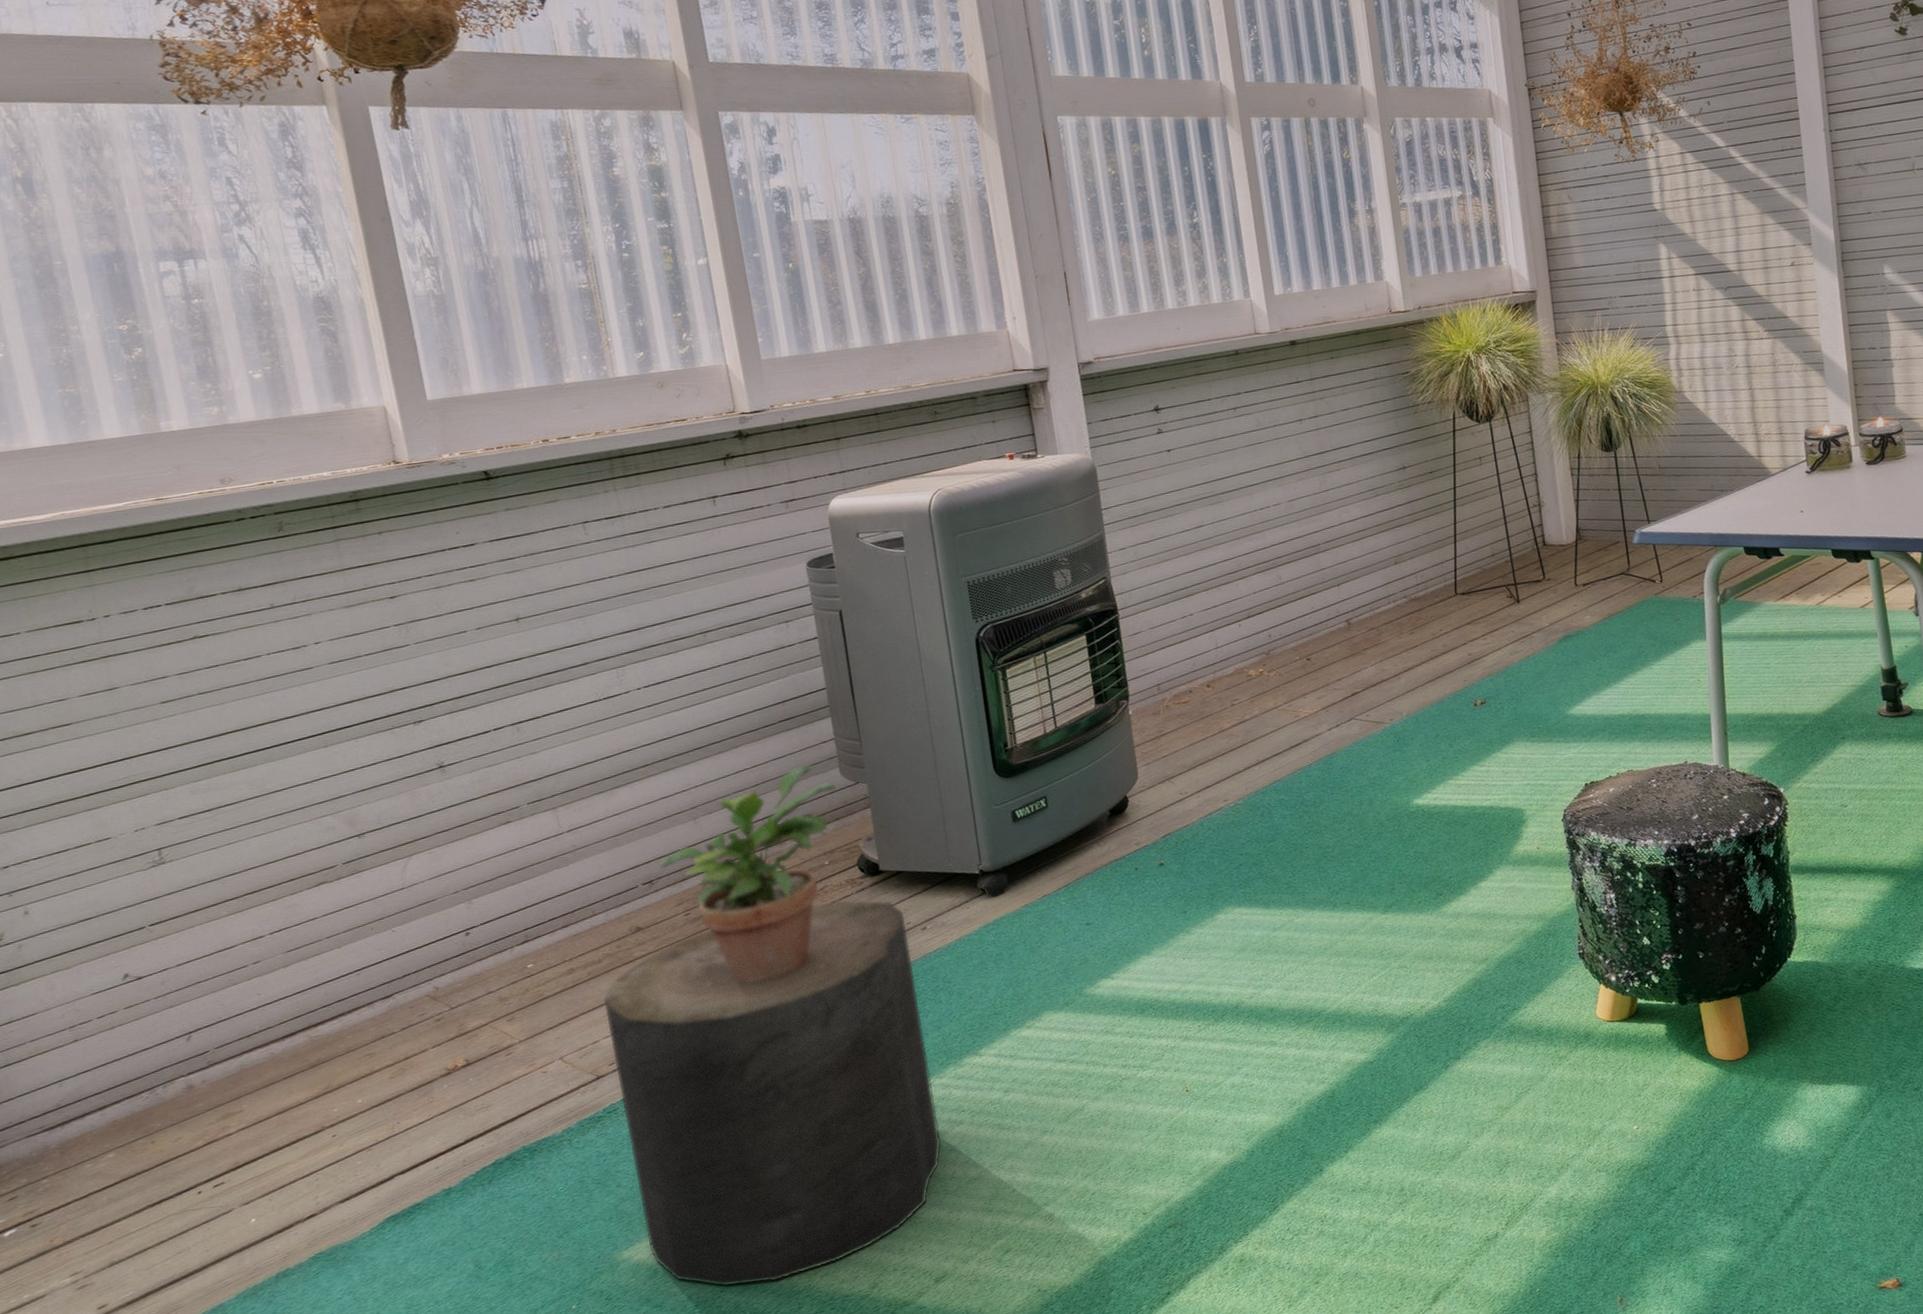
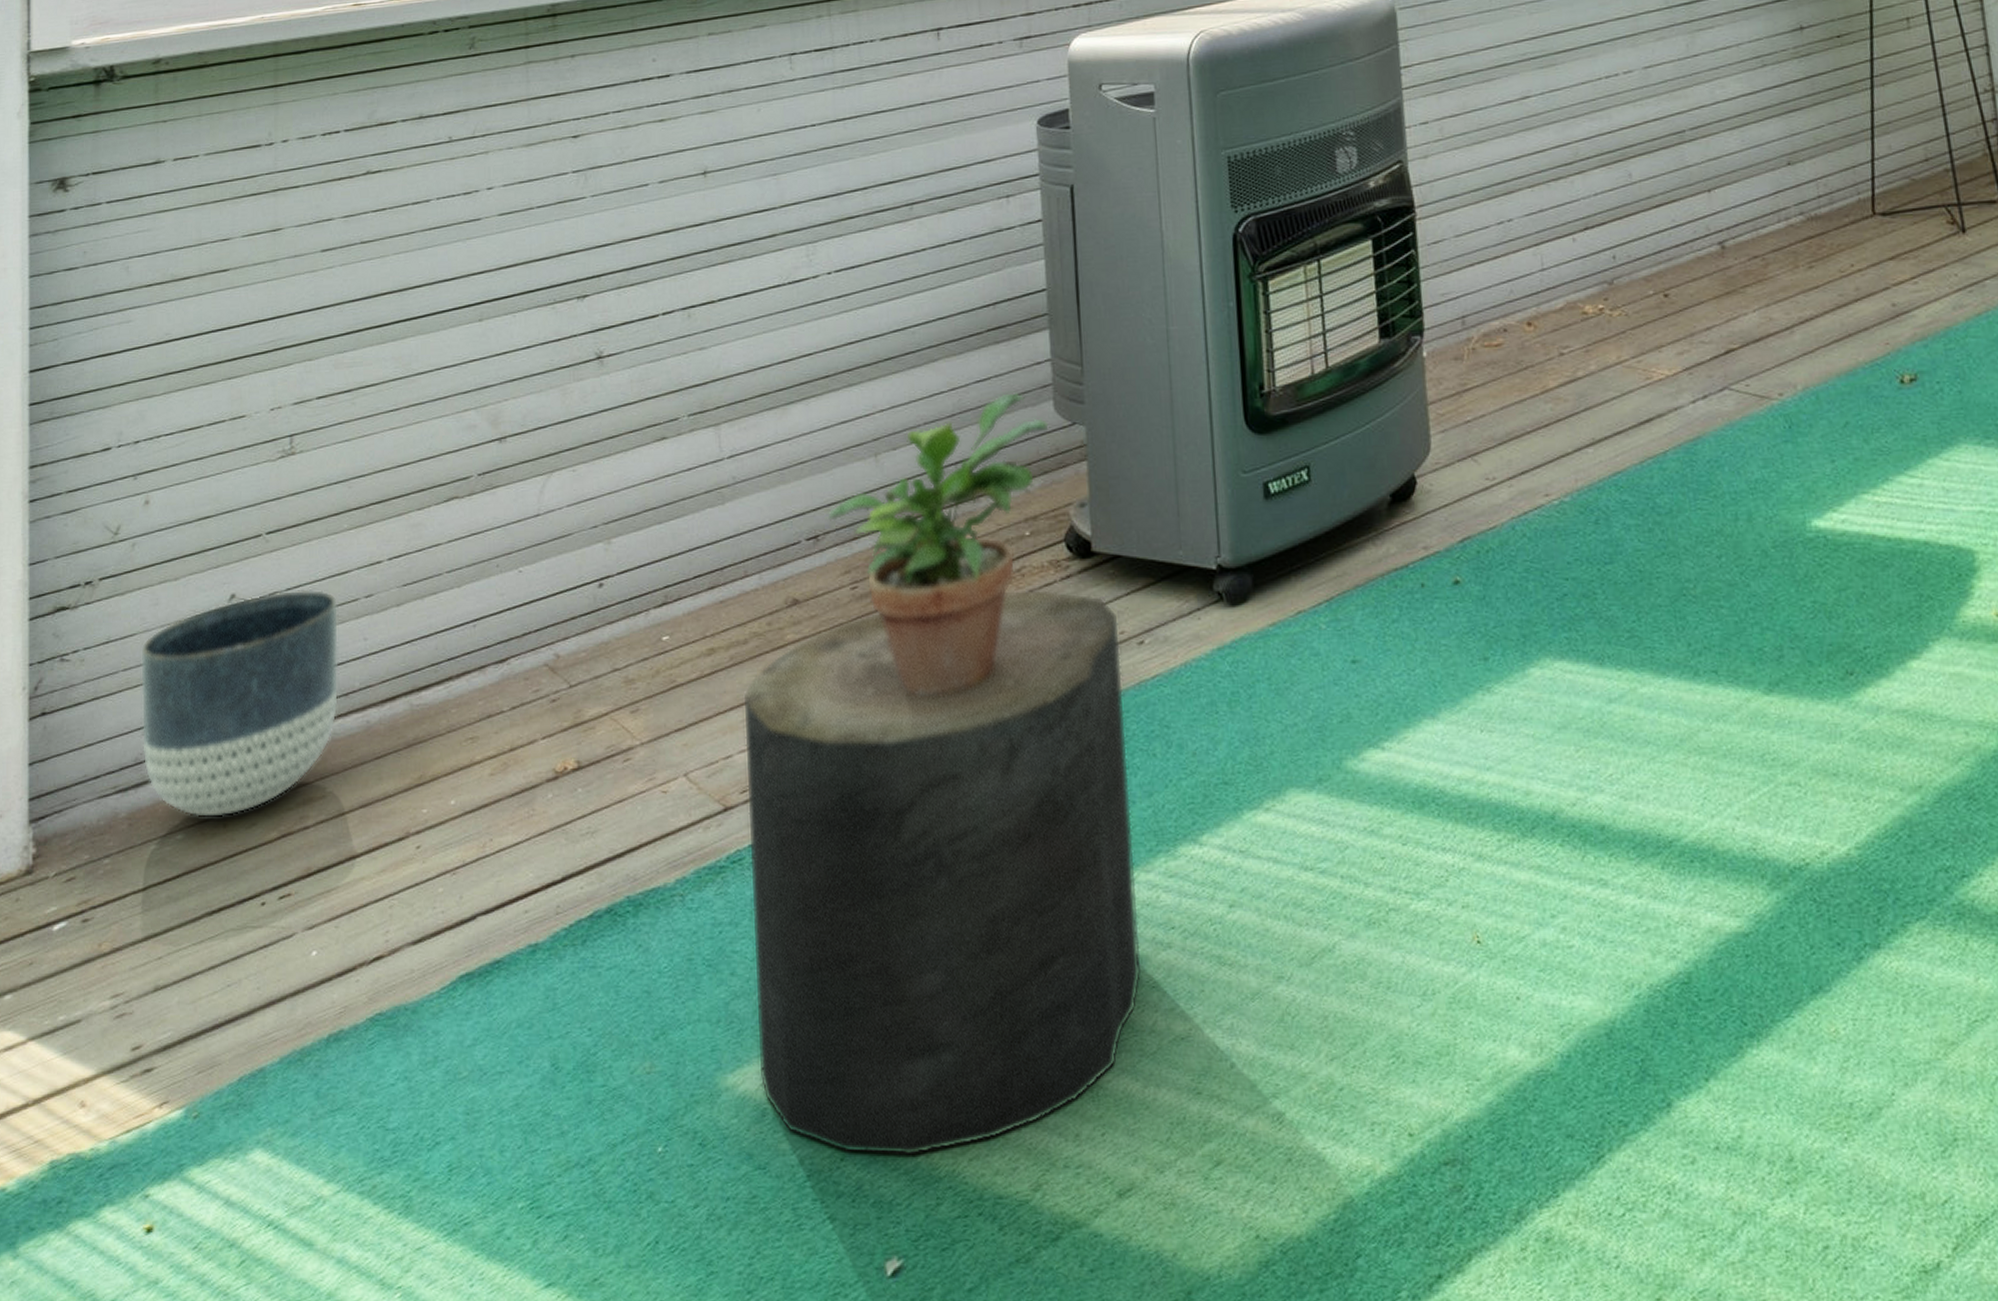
planter: none [44,962,243,1140] -> present [140,589,339,818]

